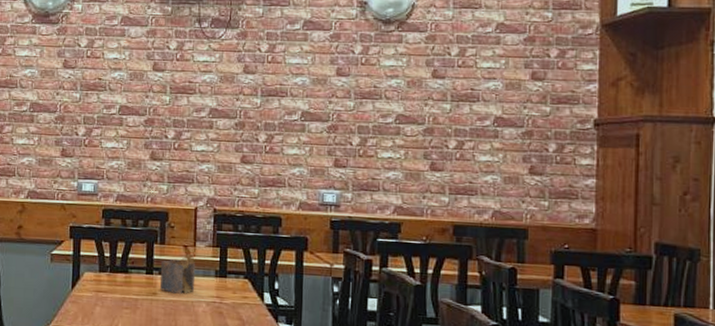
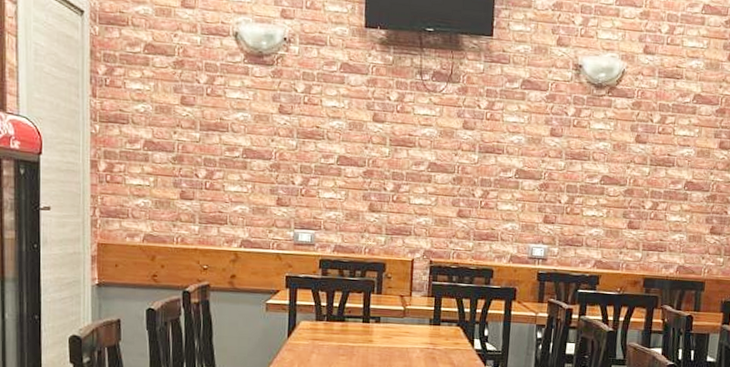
napkin holder: present [160,253,196,295] -> none [376,303,411,342]

